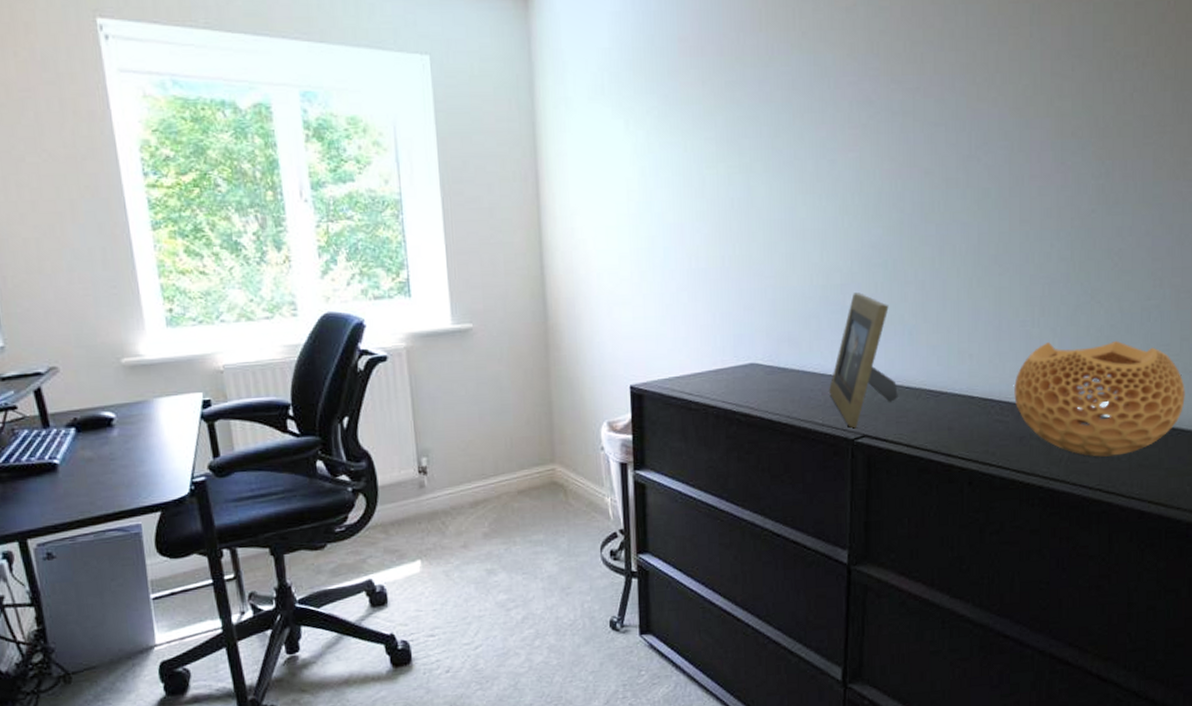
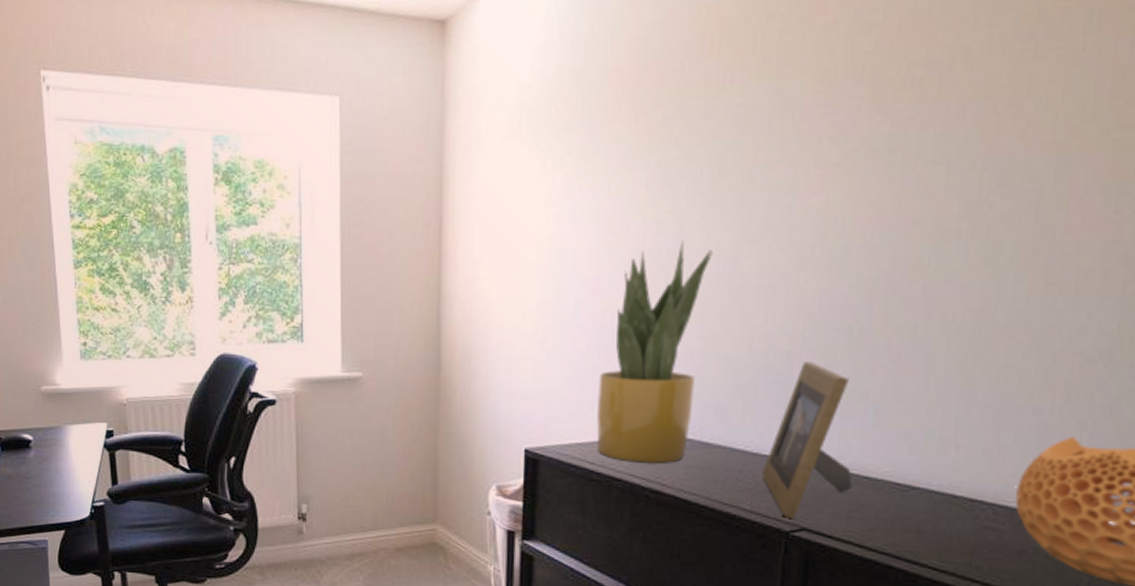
planter: none [689,191,776,390] -> present [596,240,713,463]

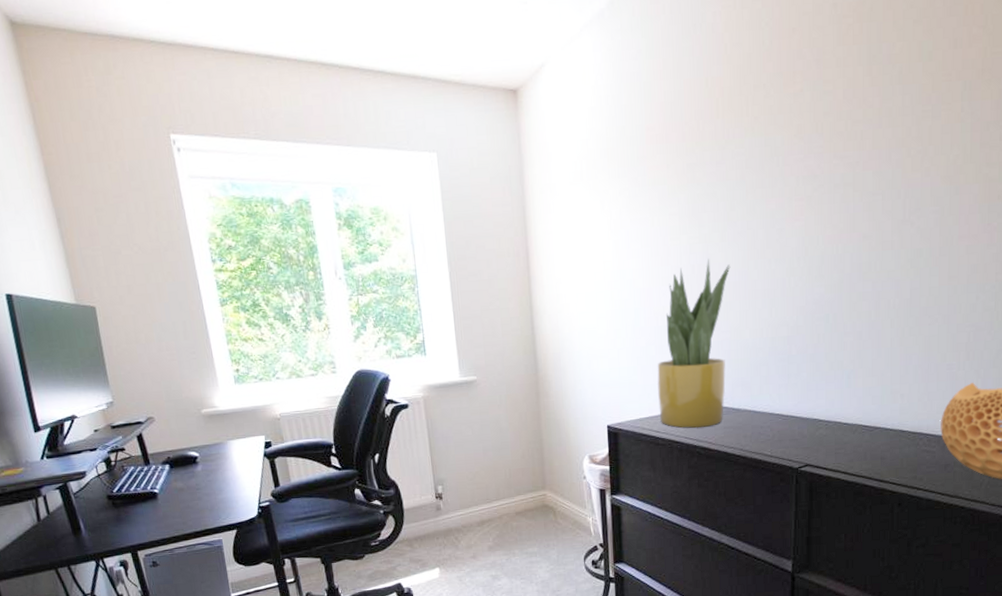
picture frame: present [761,362,853,520] -> none [776,343,837,459]

